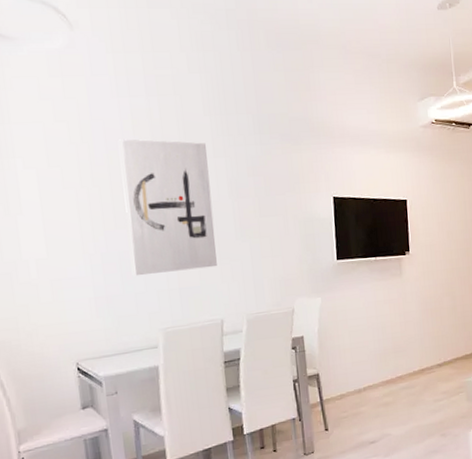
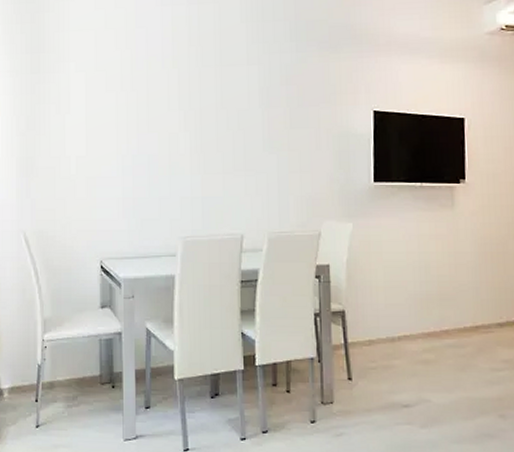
wall art: present [119,139,217,275] -> none [158,45,242,179]

